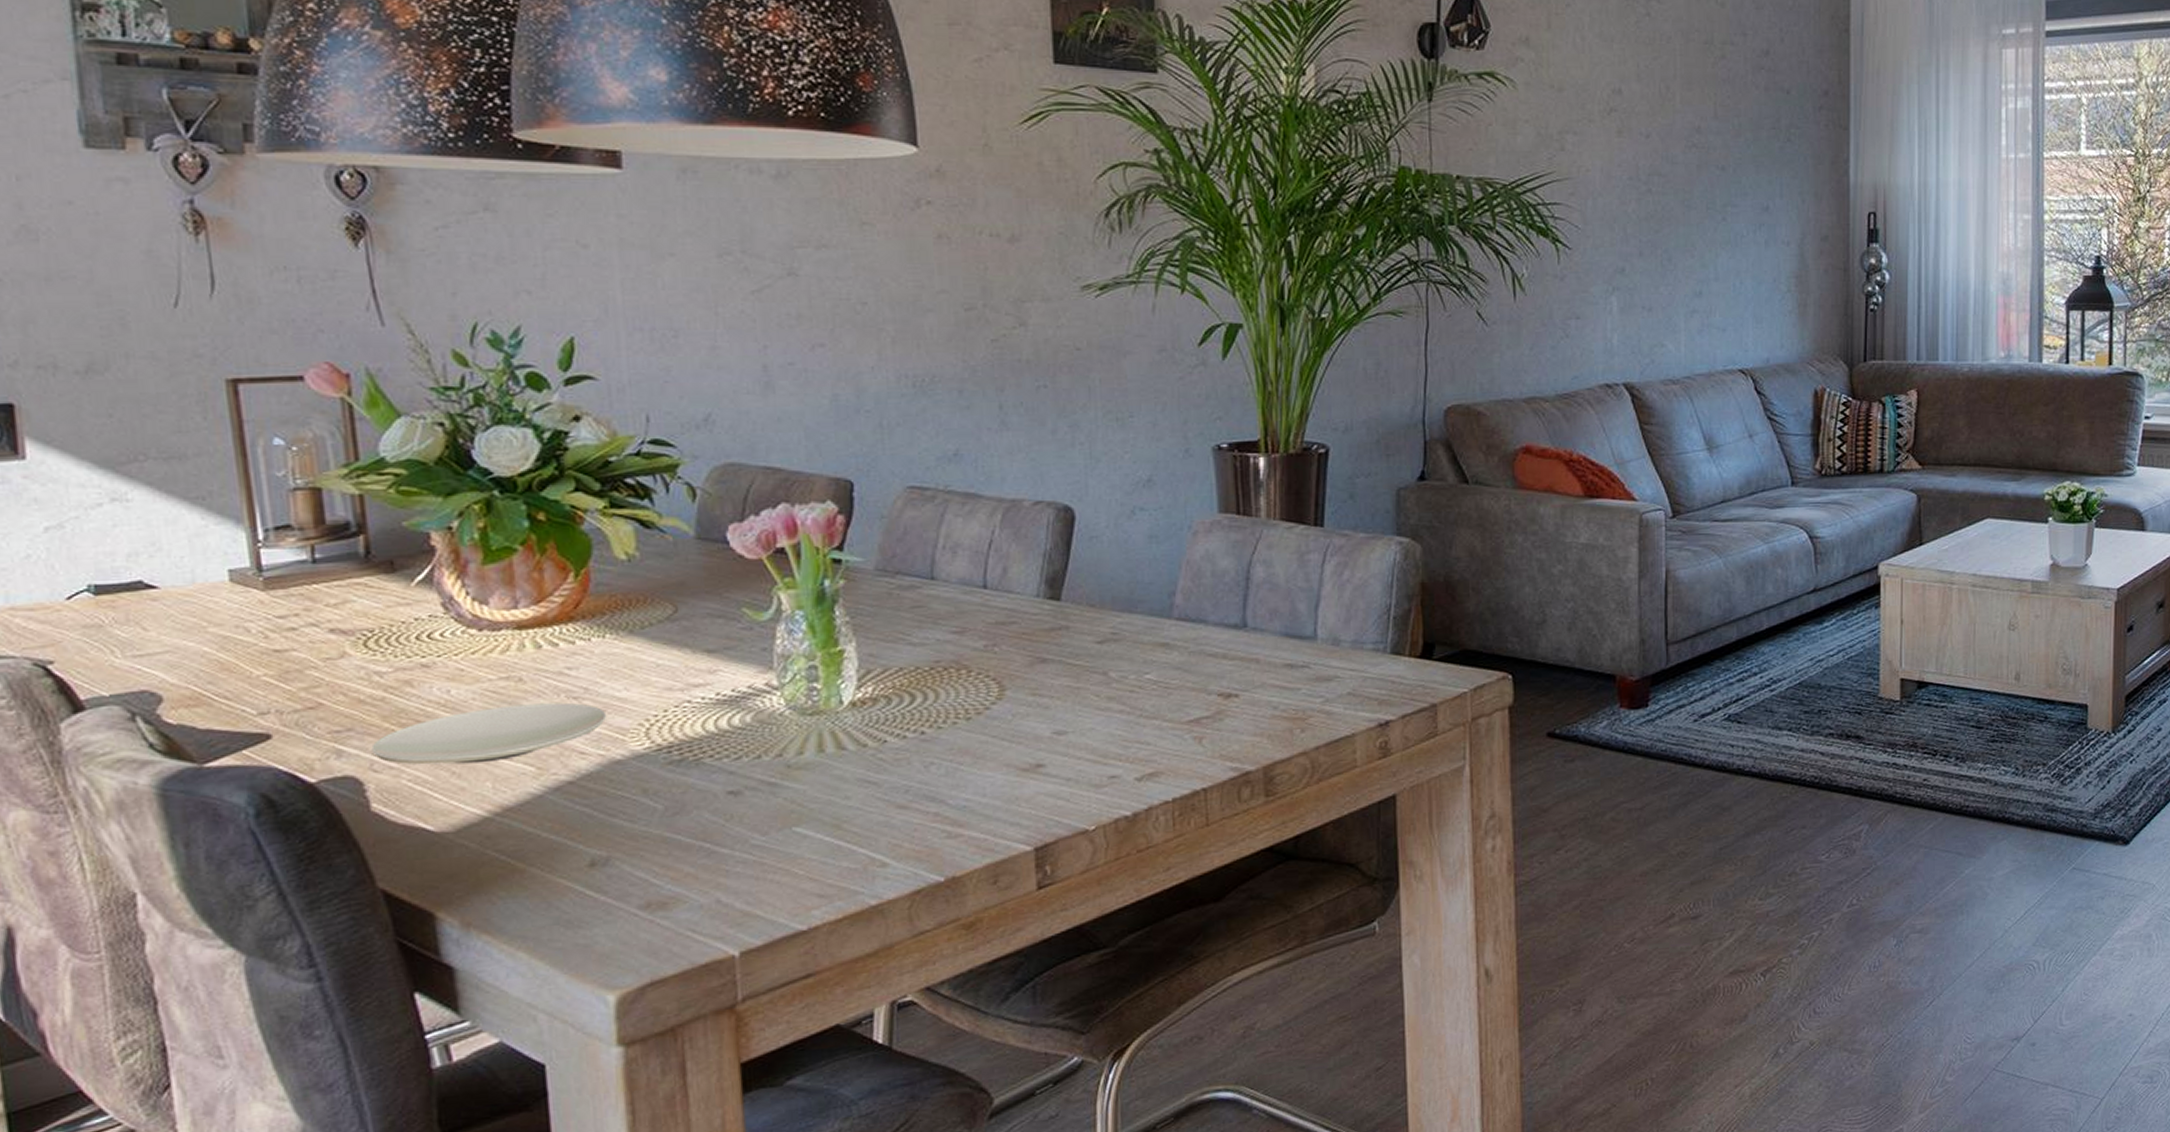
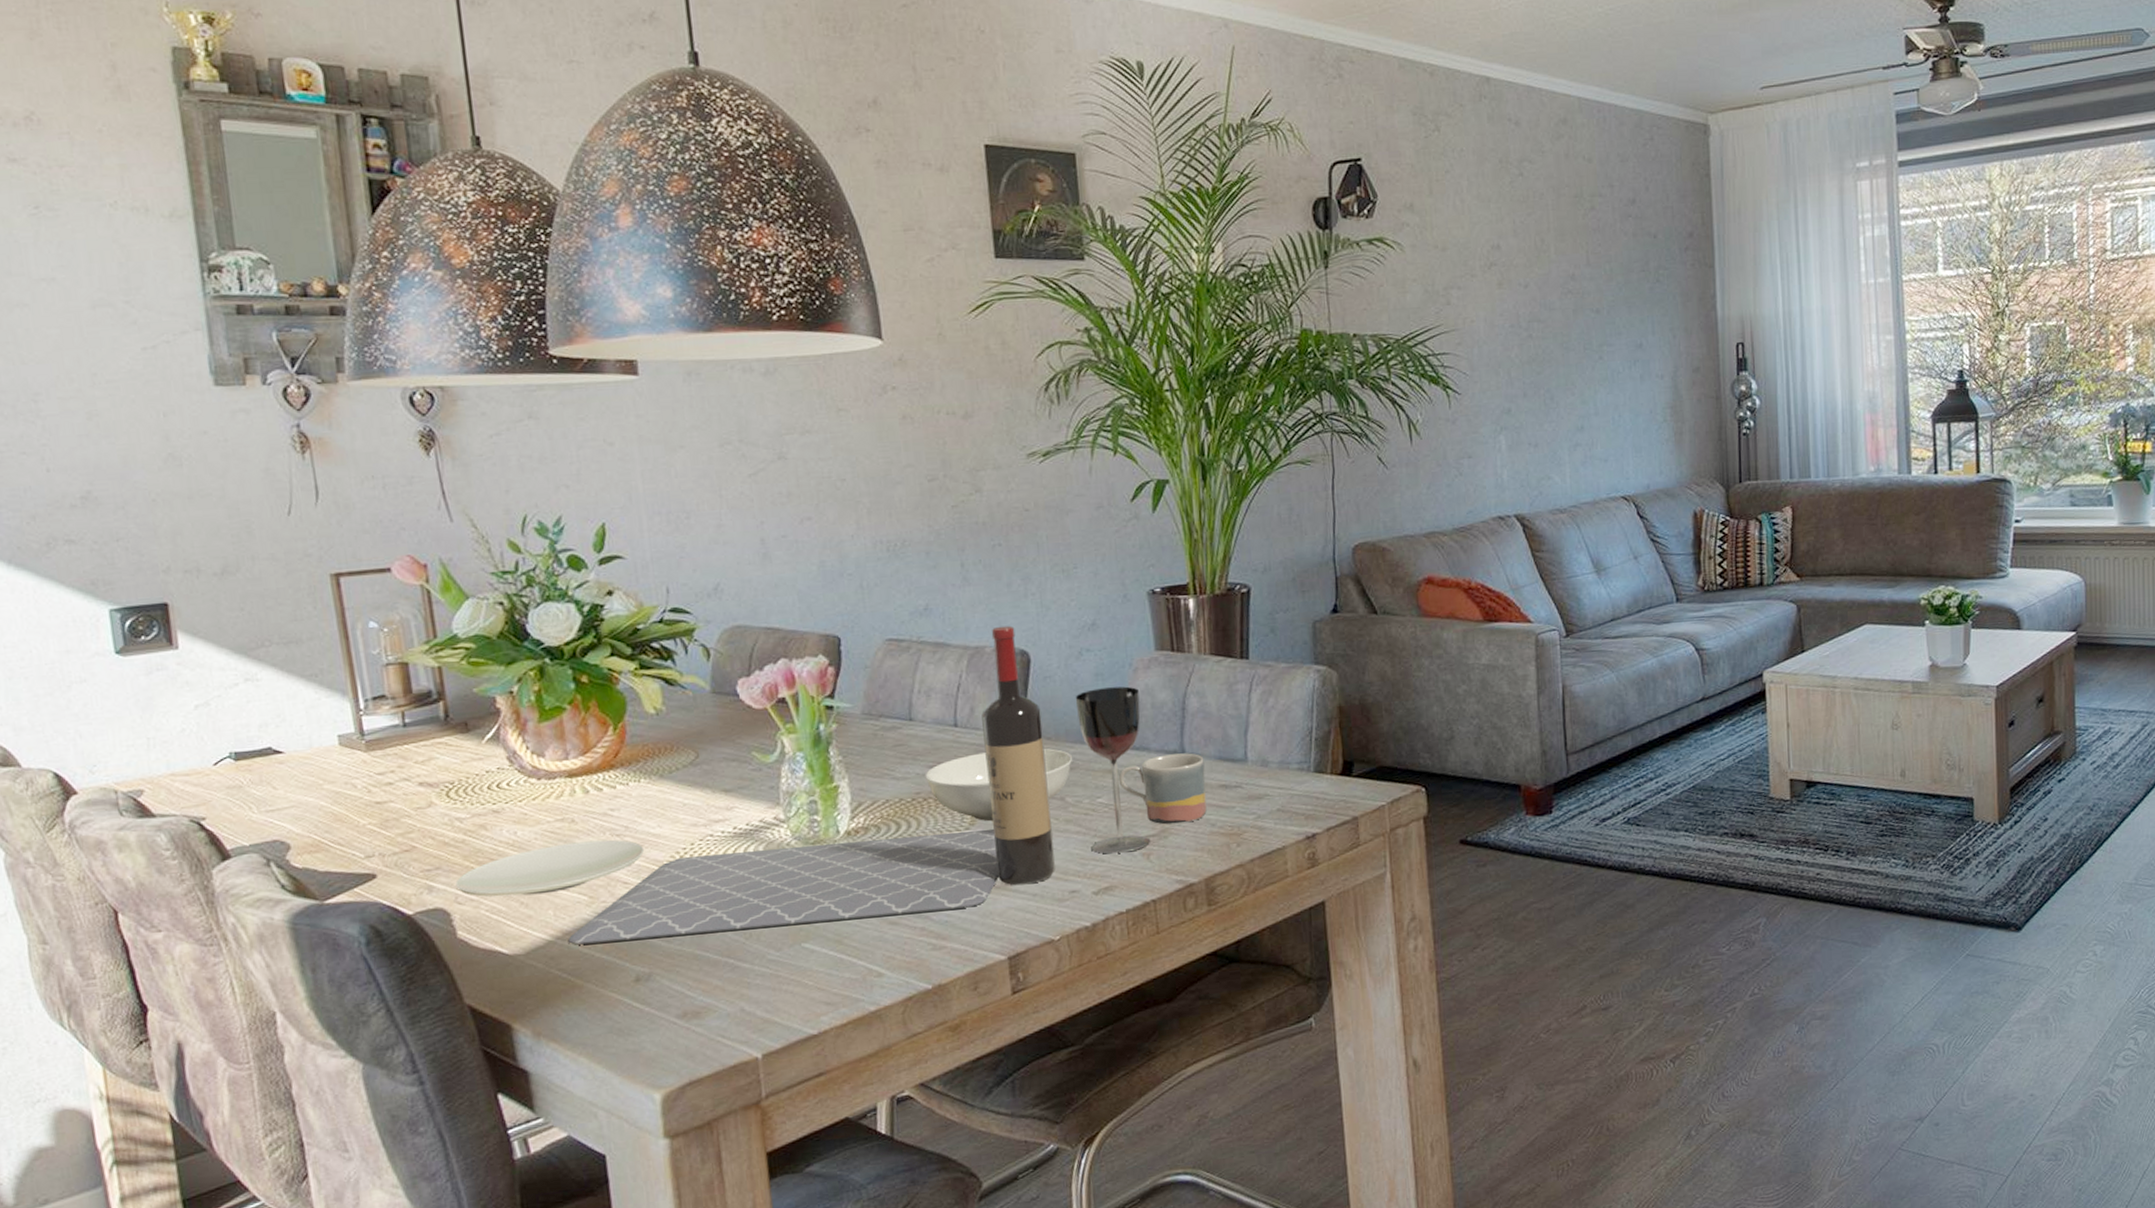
placemat: none [508,705,1029,823] -> present [568,830,1000,945]
bowl: none [946,616,1120,697] -> present [924,748,1073,822]
wine bottle: none [1016,477,1093,769] -> present [981,625,1055,886]
wineglass: none [1124,551,1203,737] -> present [1075,686,1150,854]
mug: none [1170,627,1269,706] -> present [1118,753,1207,825]

